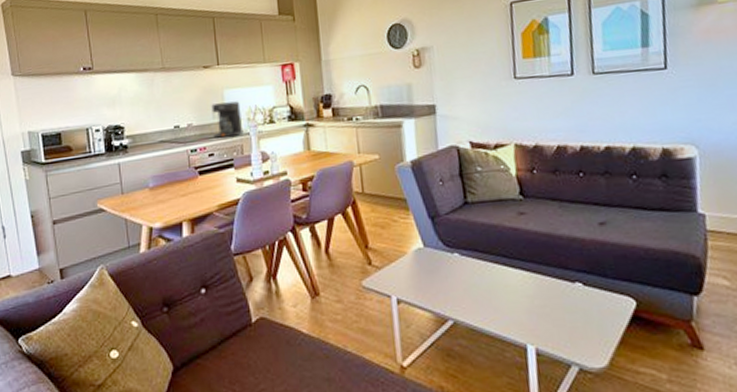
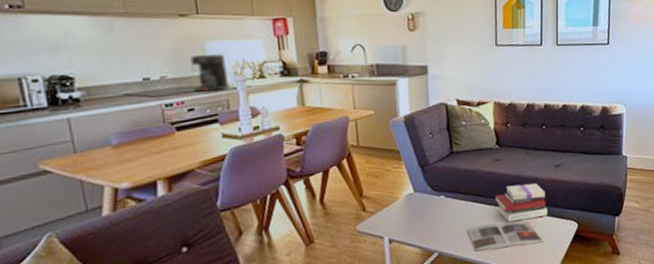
magazine: none [488,290,588,324] -> present [467,220,543,252]
books: none [520,244,592,290] -> present [495,183,548,222]

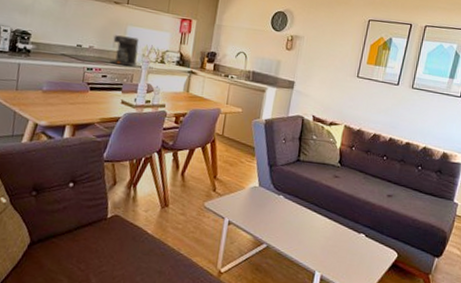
magazine: present [467,220,543,252] -> none [296,230,362,262]
books: present [495,183,548,222] -> none [327,202,374,239]

